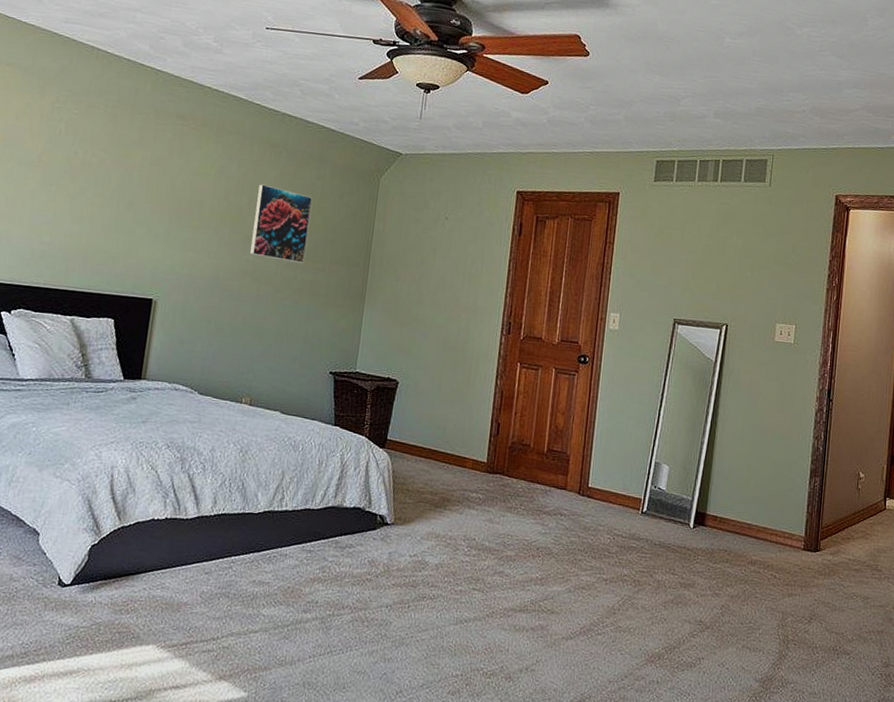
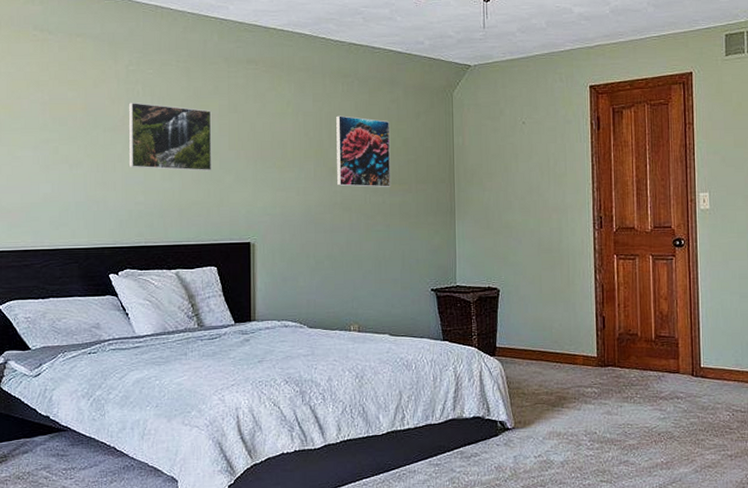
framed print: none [39,139,133,221] -> present [128,102,212,171]

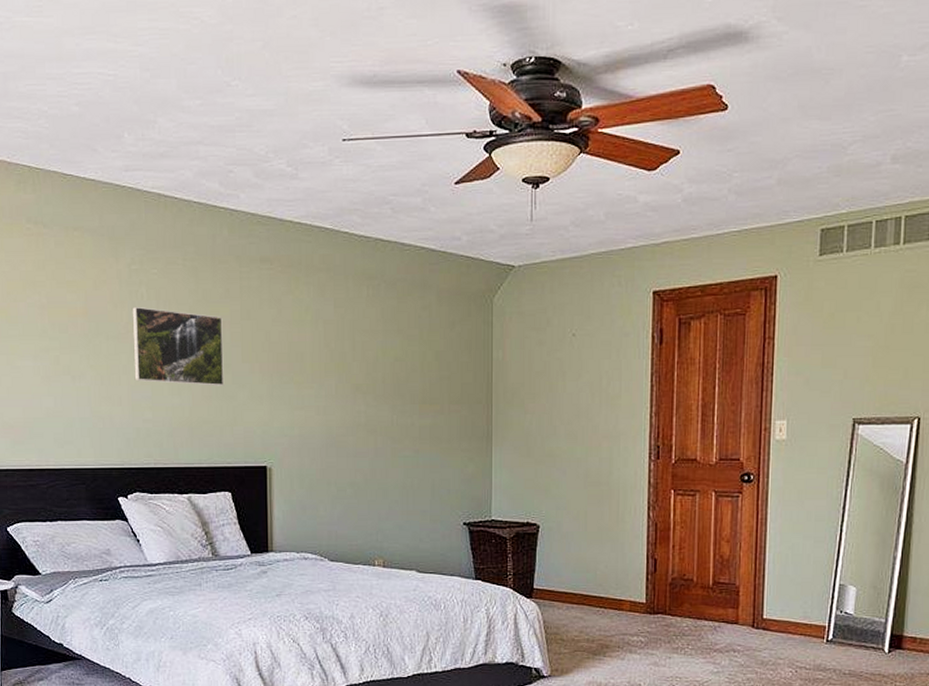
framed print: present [336,115,391,187] -> none [360,324,421,407]

